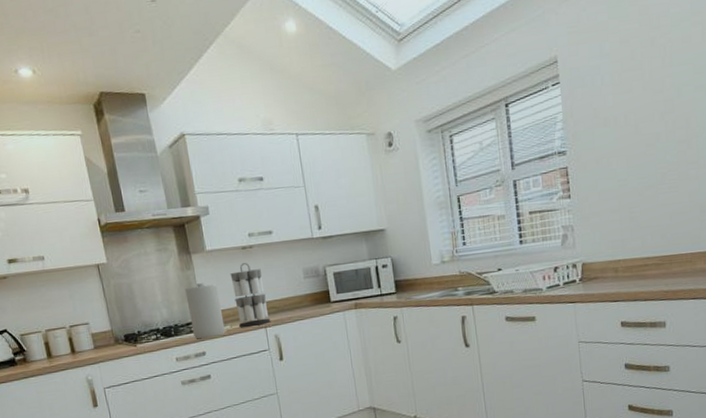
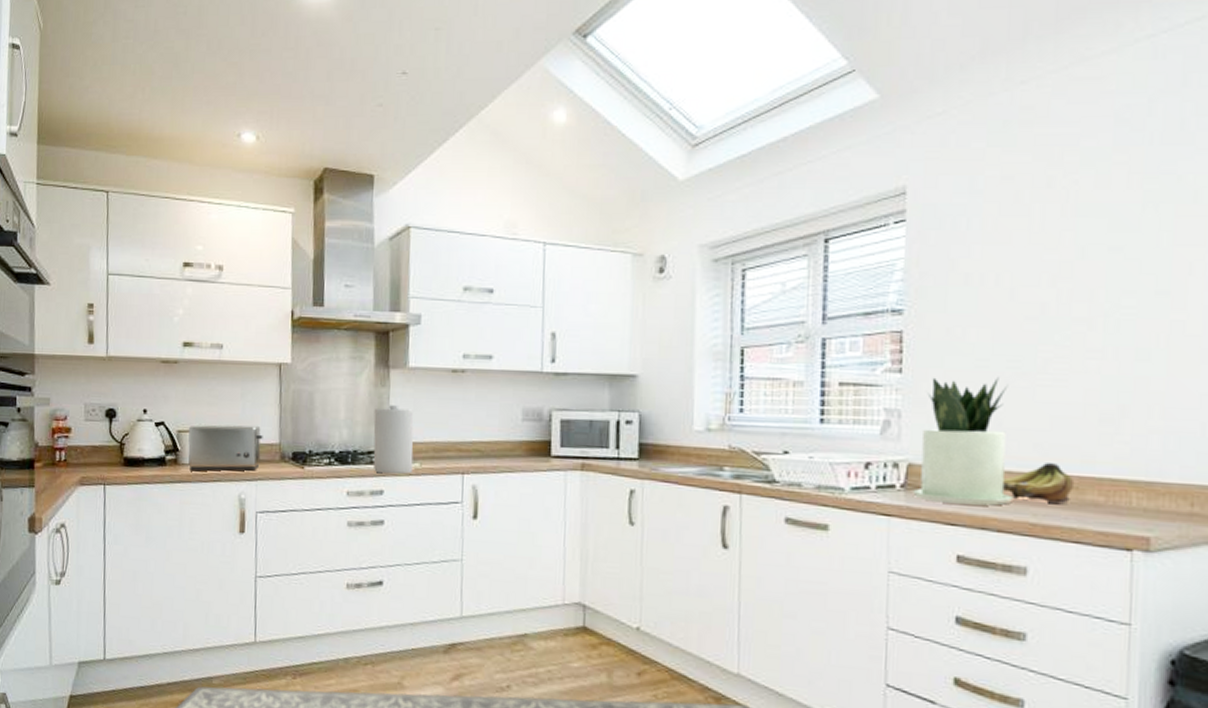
toaster: none [29,318,99,366] -> present [188,424,263,472]
spice rack: present [230,262,271,327] -> none [431,388,471,470]
planter: none [588,191,653,288] -> present [912,376,1014,506]
fruit: none [645,247,689,277] -> present [1003,463,1075,505]

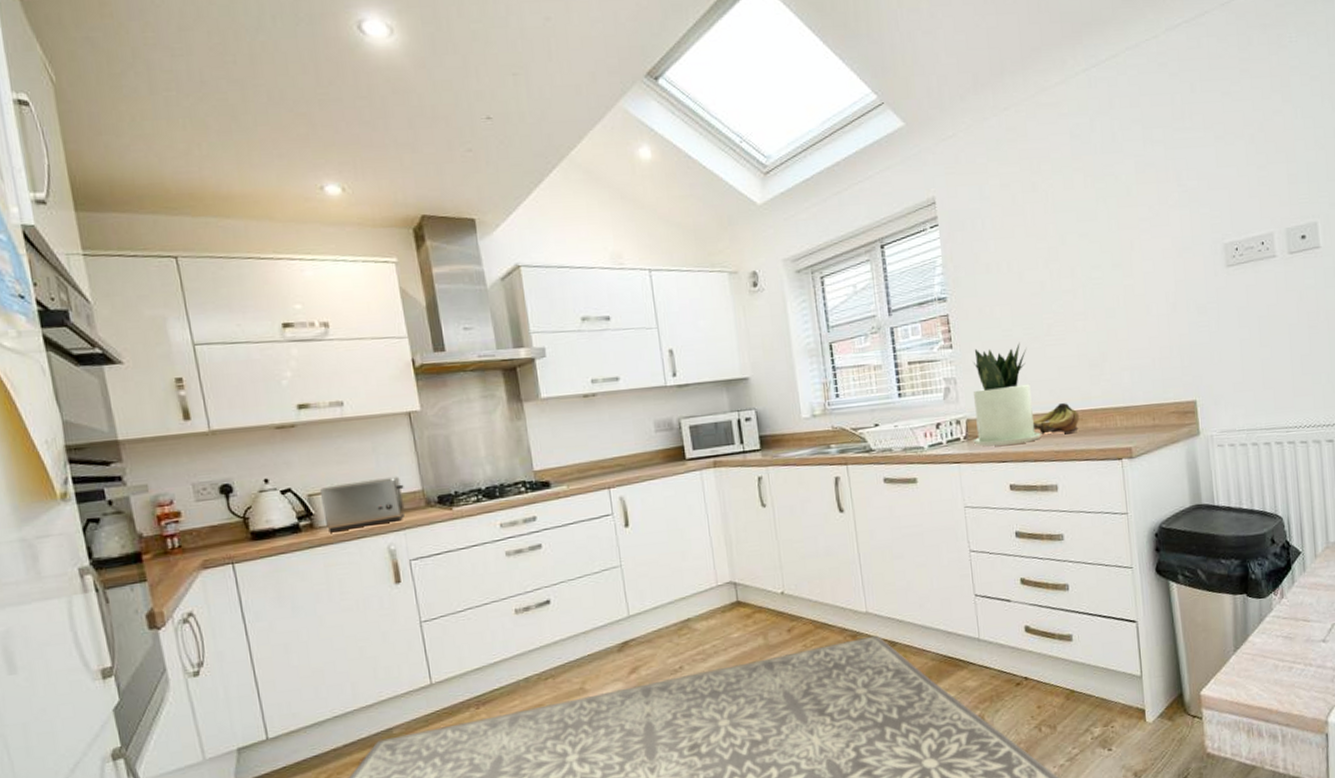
paper towel holder: present [373,405,414,475] -> none [514,435,561,502]

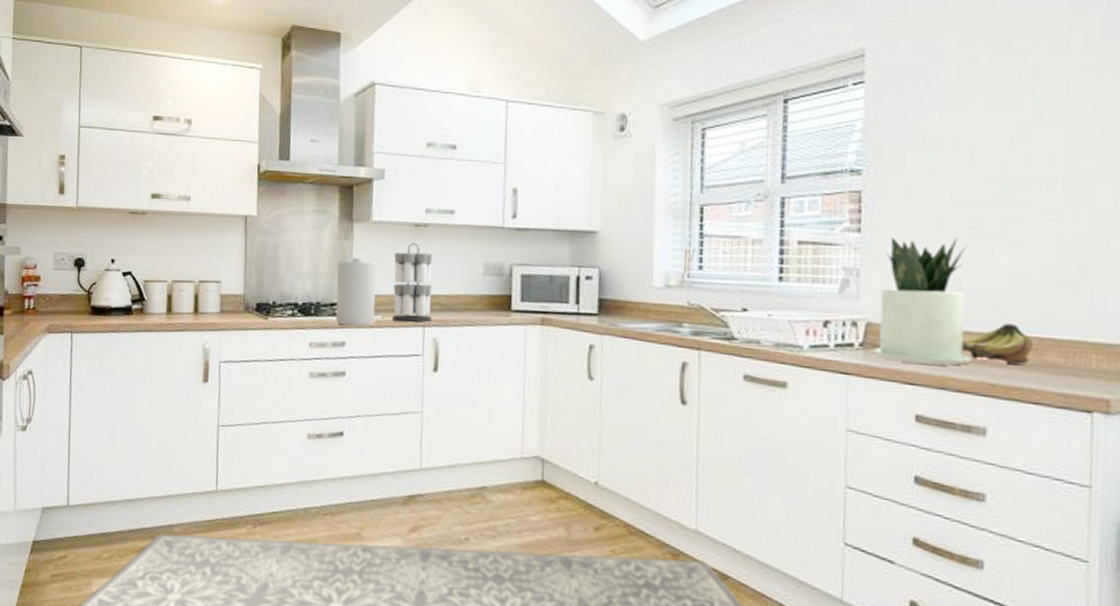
toaster: present [319,476,405,533] -> none [154,275,228,322]
paper towel holder: none [514,435,561,502] -> present [335,258,377,327]
spice rack: none [568,412,616,488] -> present [393,242,433,323]

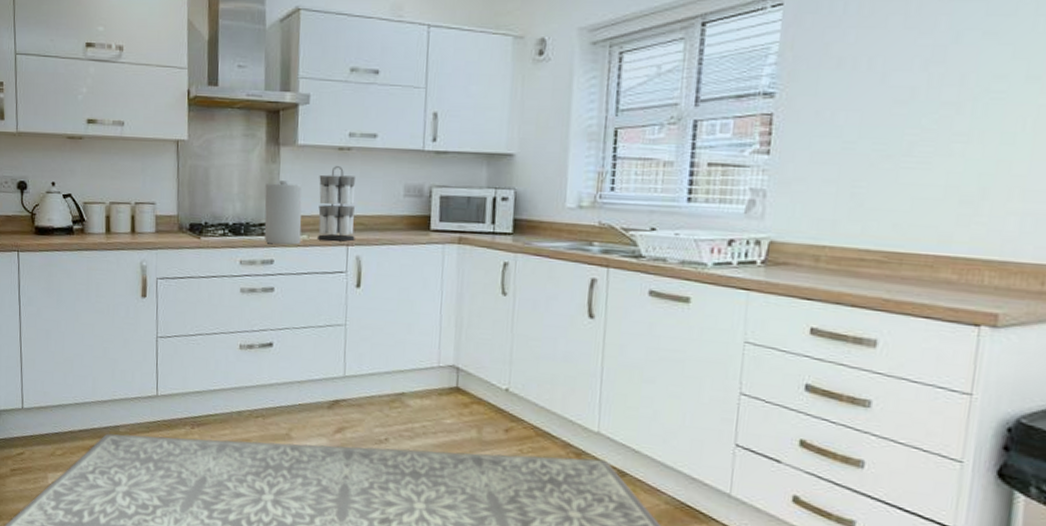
planter: present [871,237,973,366] -> none [772,158,873,282]
fruit: present [962,324,1034,366] -> none [860,242,930,282]

